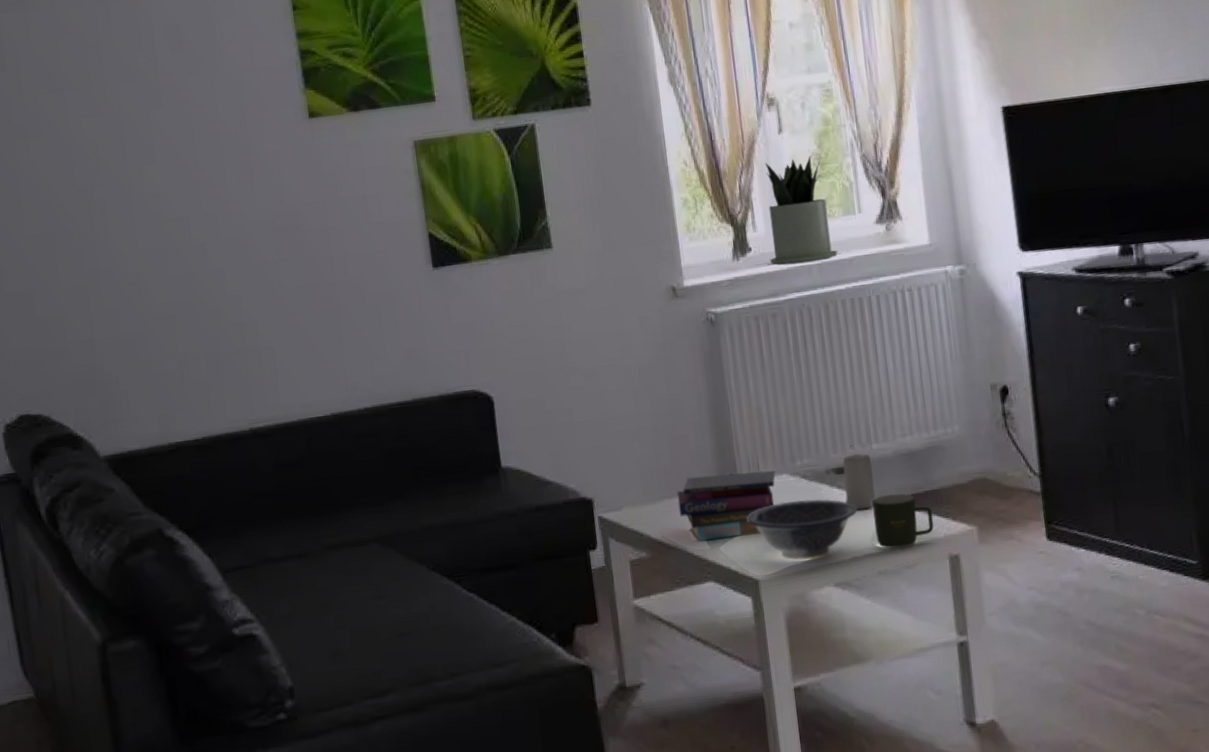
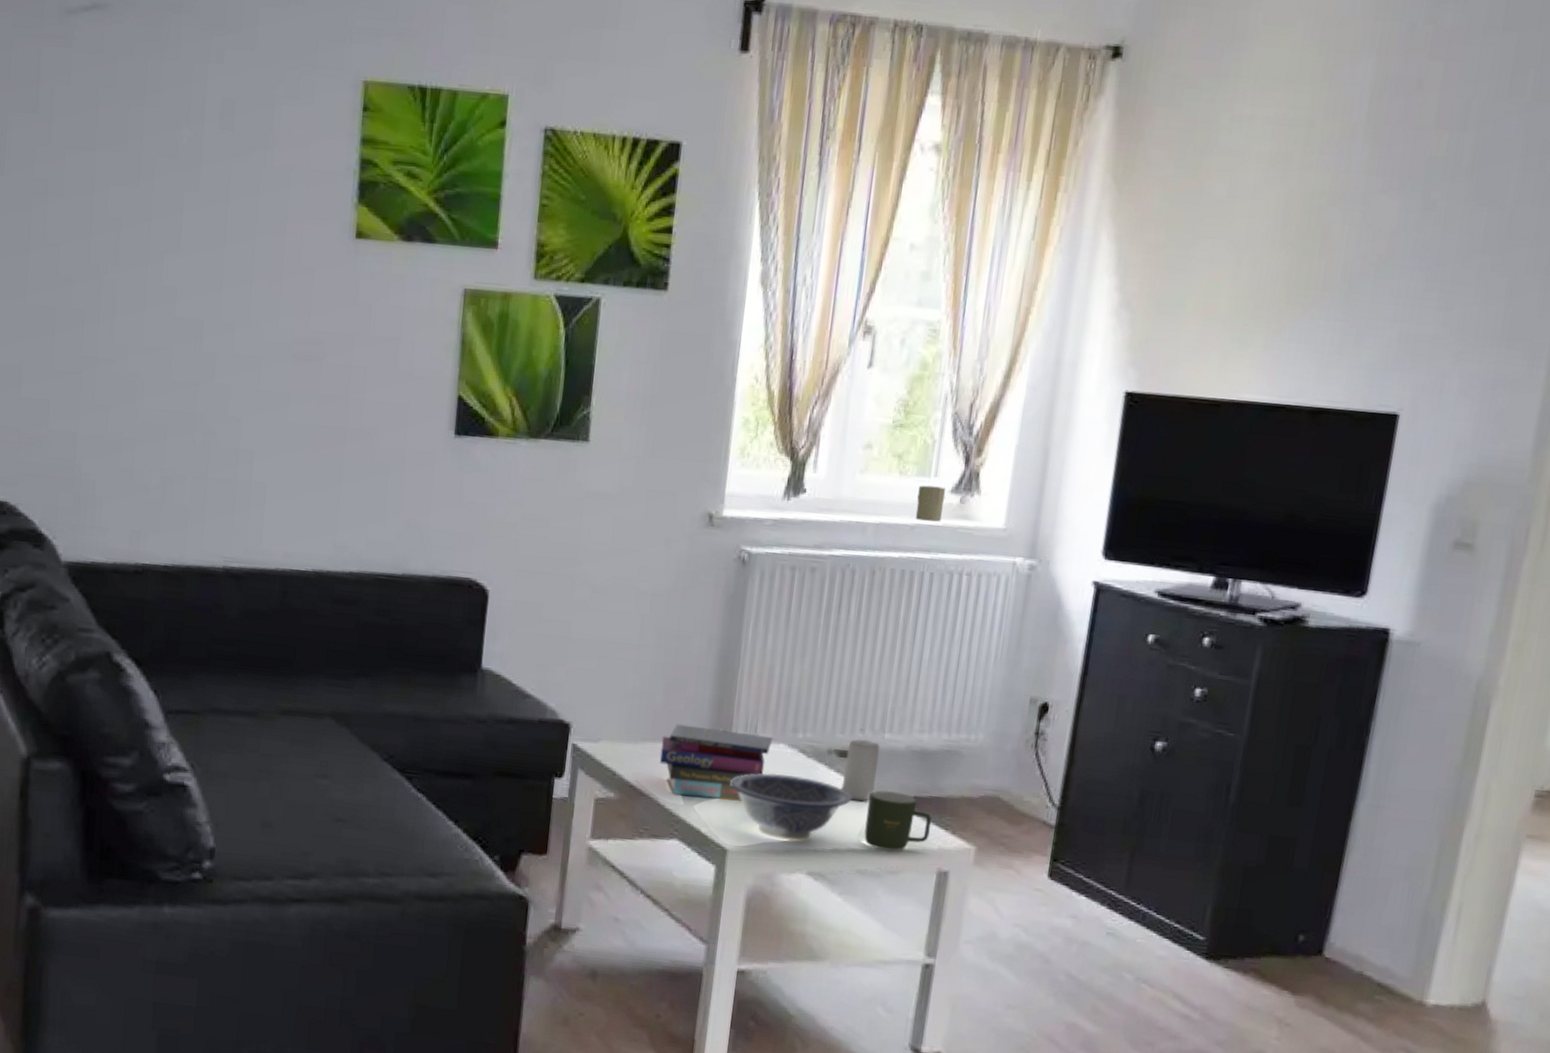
planter: present [765,156,839,266] -> none [822,397,905,521]
candle: none [848,220,874,253] -> present [915,485,946,522]

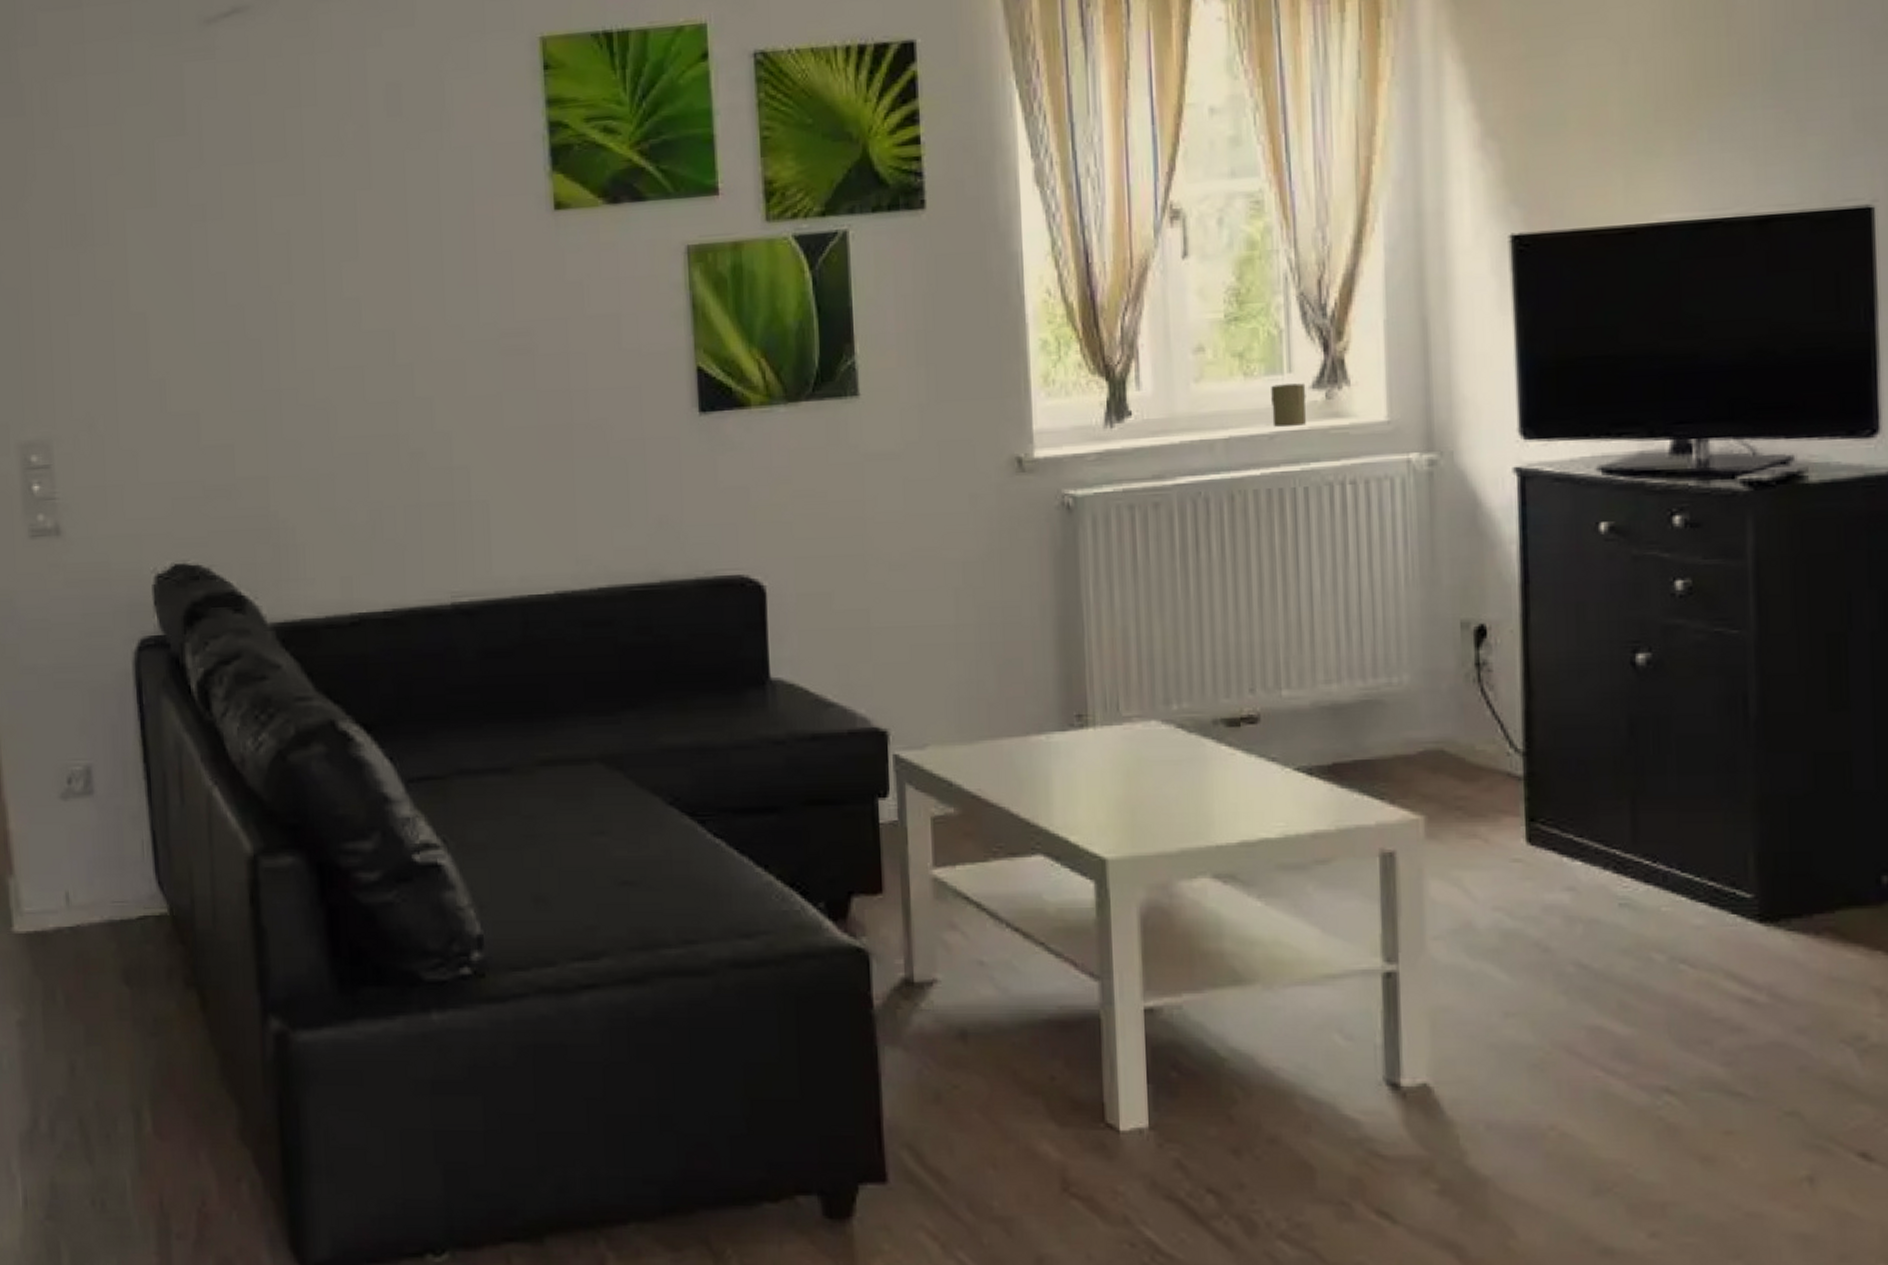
books: present [659,724,773,801] -> none [1002,713,1141,800]
decorative bowl: present [729,773,852,841] -> none [1095,757,1254,839]
candle: present [840,739,880,801] -> none [1236,701,1281,777]
mug: present [864,790,932,852] -> none [1275,760,1361,836]

